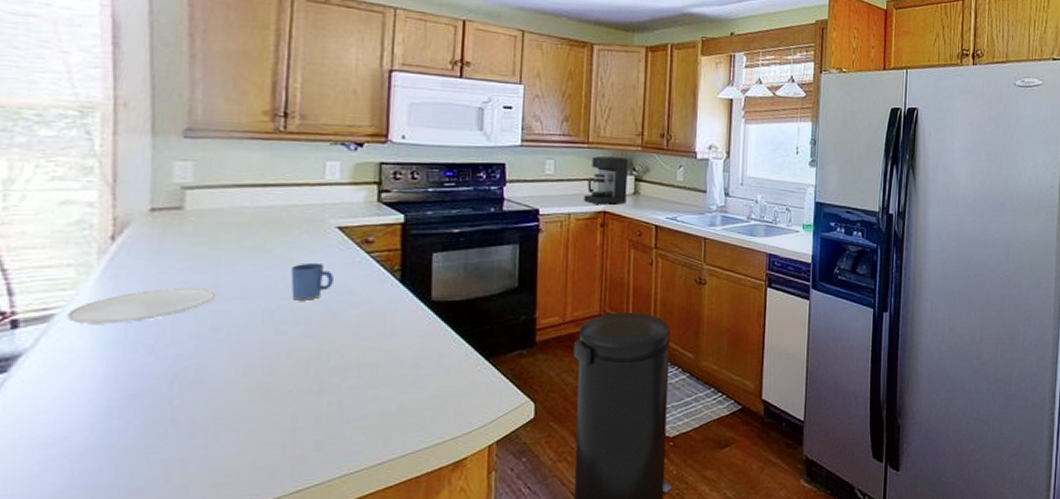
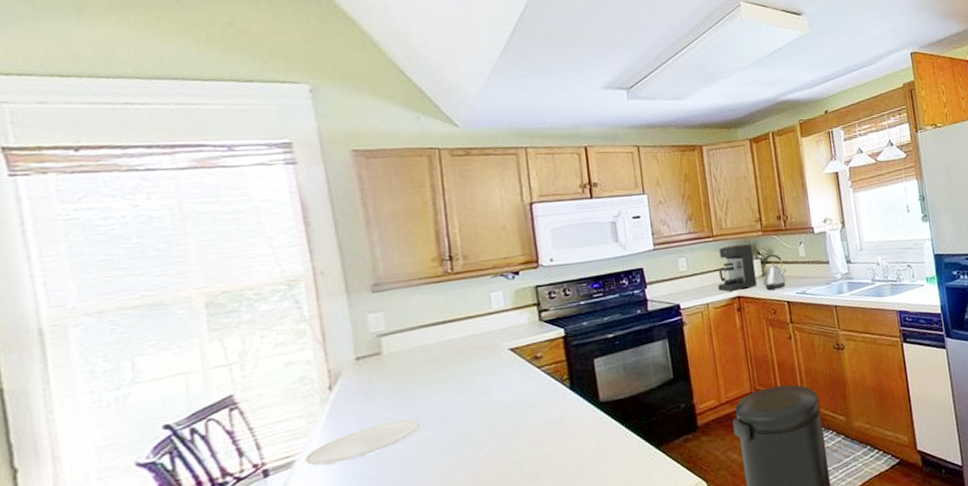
mug: present [290,262,335,300] -> none [477,383,515,420]
kettle: none [633,173,661,211] -> present [762,254,787,291]

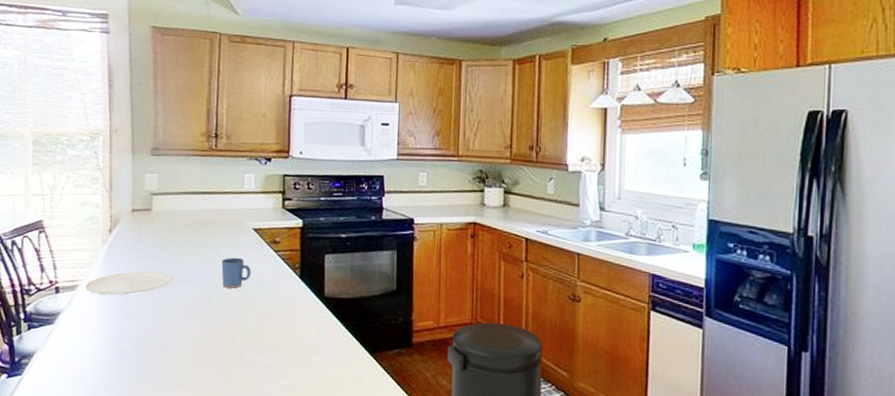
mug: none [477,383,515,420] -> present [221,257,252,288]
coffee maker: present [718,244,757,292] -> none [455,169,498,217]
kettle: present [762,254,787,291] -> none [503,185,531,224]

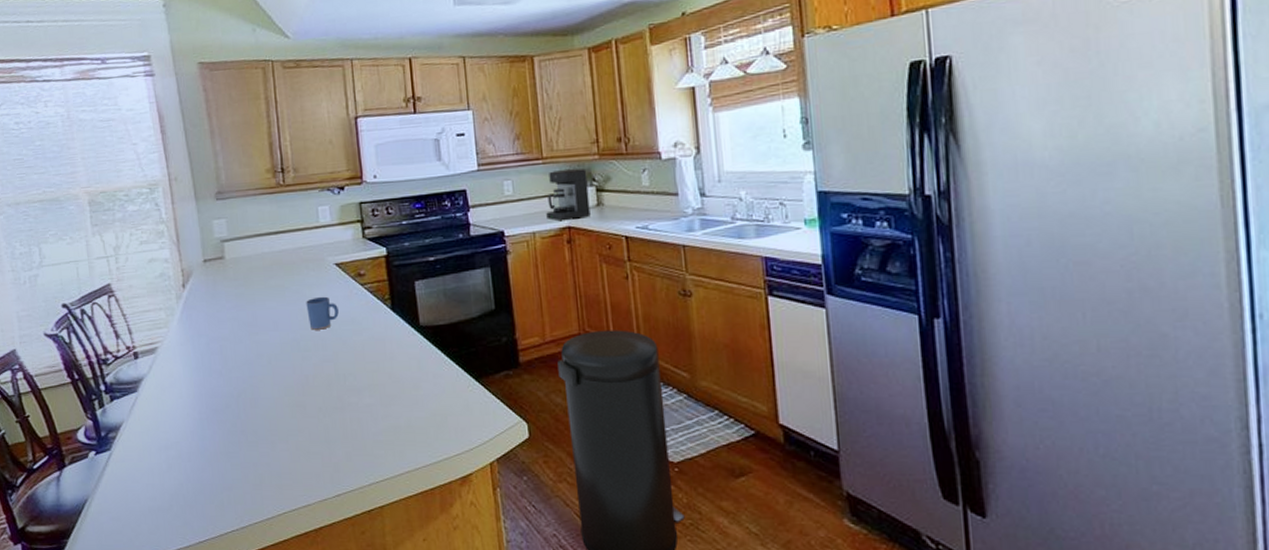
plate: present [85,271,174,296] -> none [165,322,258,354]
coffee maker: none [455,169,498,217] -> present [546,168,591,222]

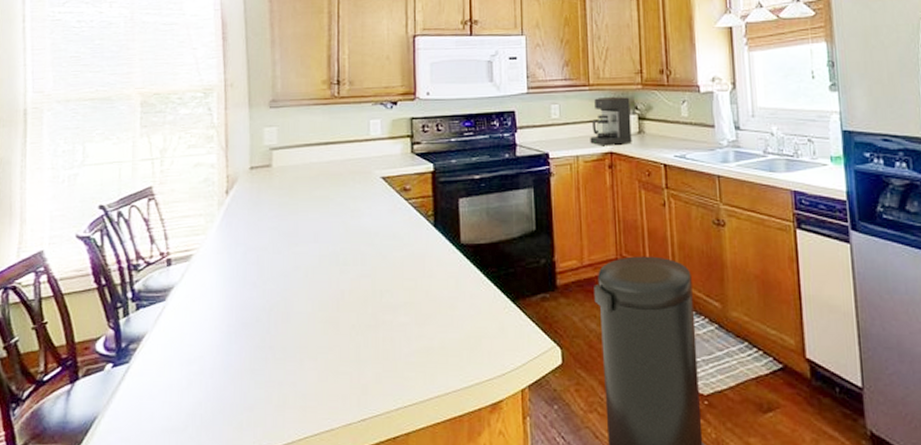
mug: present [306,296,340,330] -> none [349,209,382,243]

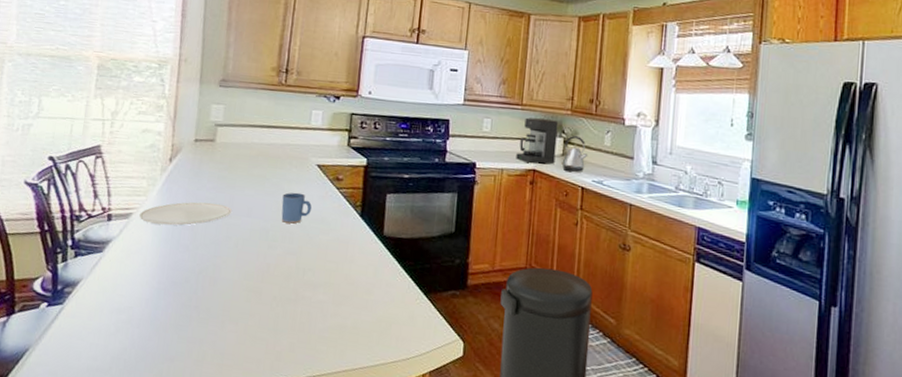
plate: none [200,232,298,263] -> present [139,202,233,226]
mug: none [349,209,382,243] -> present [281,192,312,224]
kettle: none [639,111,666,150] -> present [561,136,589,173]

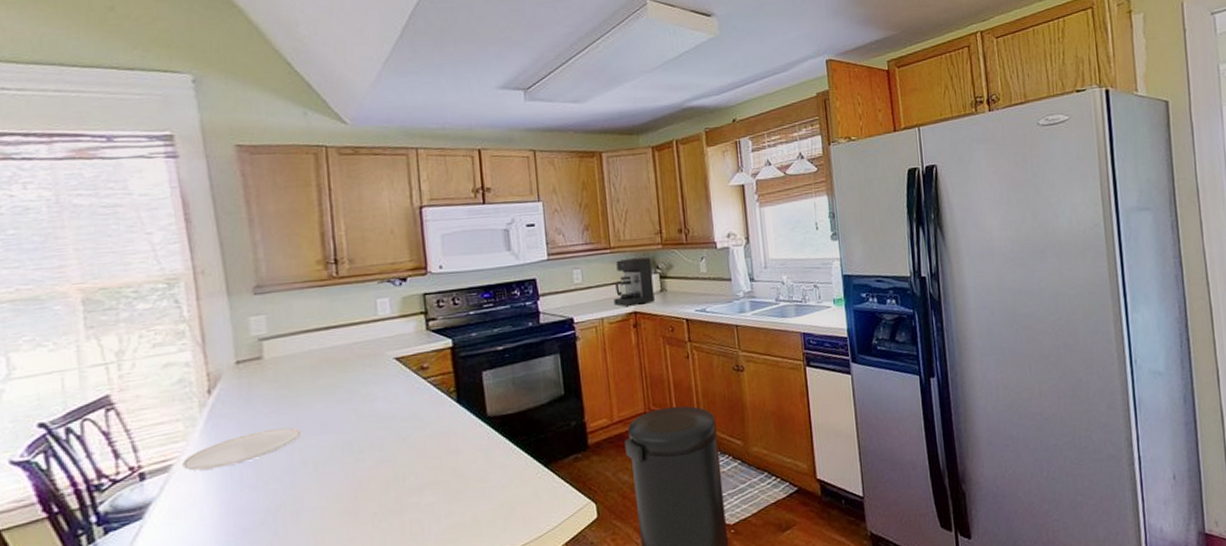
mug: present [281,192,312,224] -> none [361,393,399,430]
kettle: present [561,136,589,173] -> none [661,269,687,307]

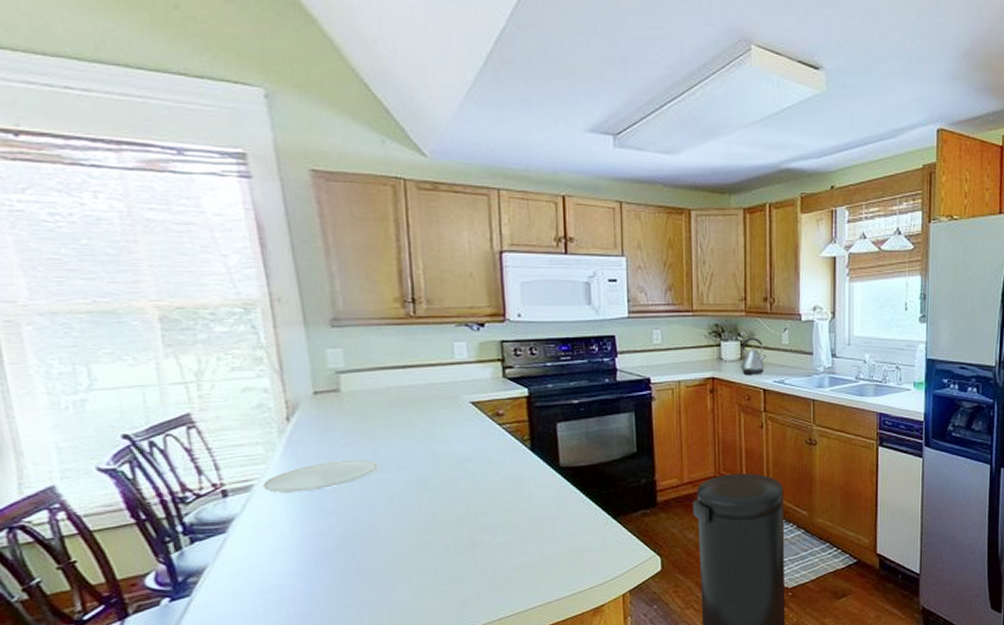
coffee maker: present [614,257,655,307] -> none [692,324,733,372]
kettle: none [661,269,687,307] -> present [741,338,767,376]

